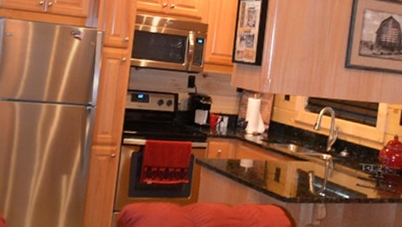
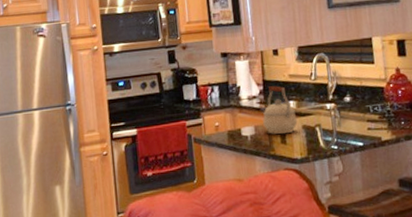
kettle: none [262,127,295,174] -> present [262,86,298,135]

